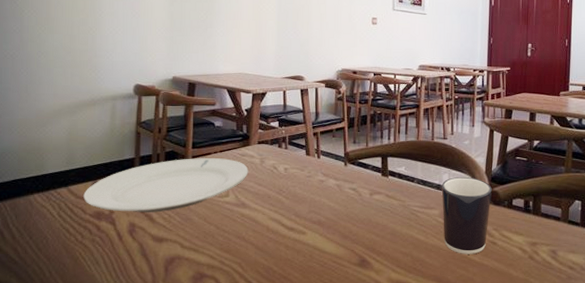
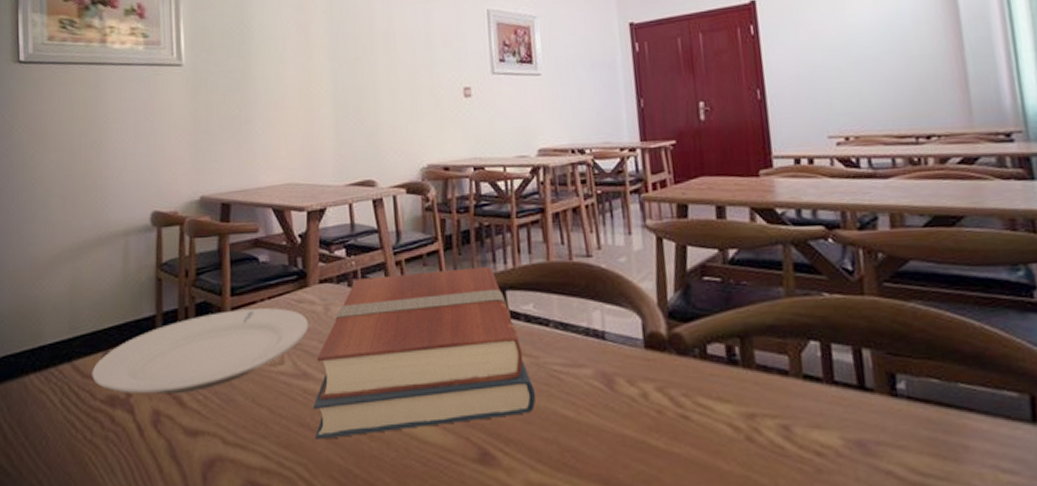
books: none [247,140,401,248] -> present [313,266,536,440]
mug: present [441,176,492,254] -> none [591,313,674,438]

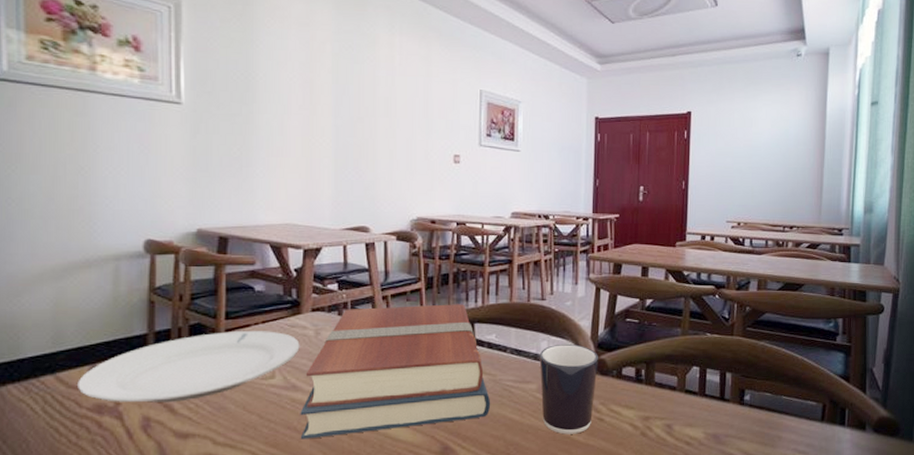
mug: none [591,313,674,438] -> present [539,343,598,435]

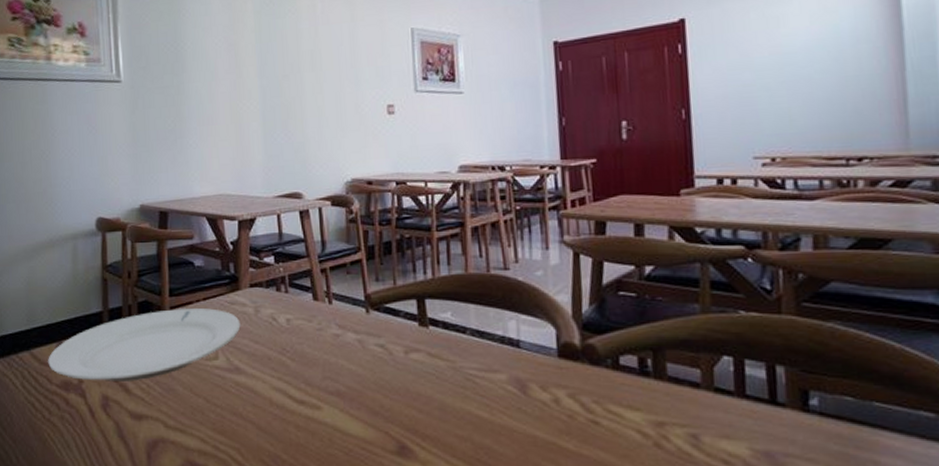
books: present [300,304,491,440] -> none [245,276,452,428]
mug: present [539,343,598,435] -> none [507,323,586,440]

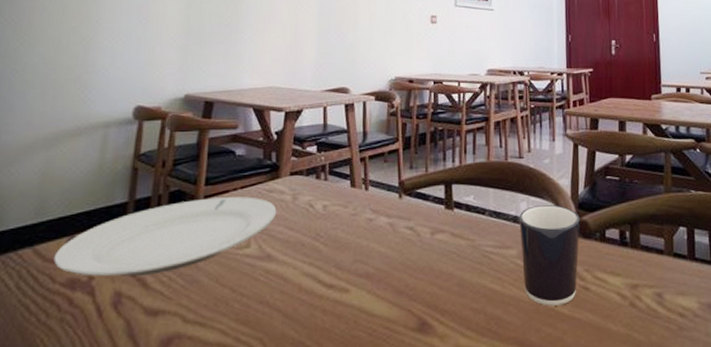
mug: none [507,323,586,440] -> present [519,204,580,306]

